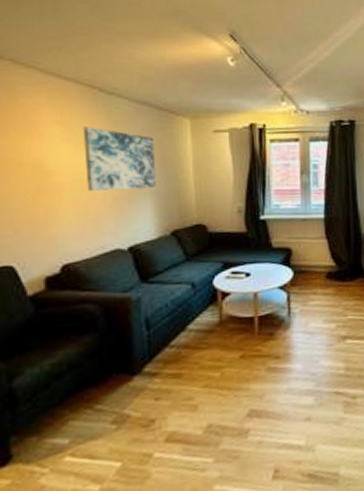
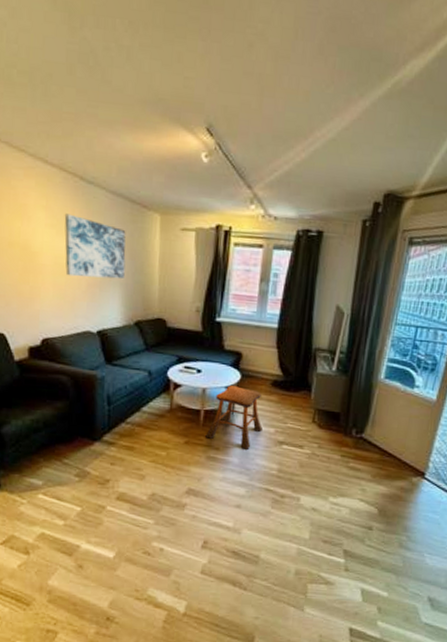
stool: none [263,284,323,352] -> present [205,386,262,450]

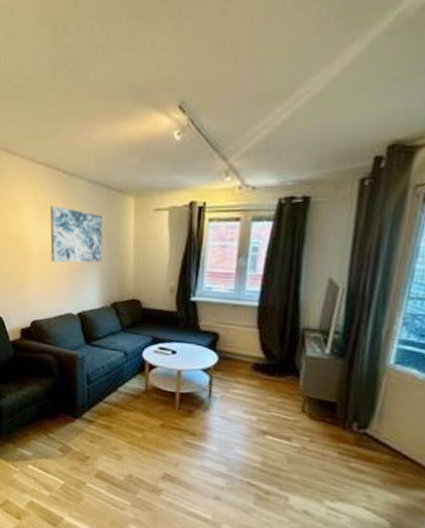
stool: present [205,386,262,450] -> none [181,368,243,438]

